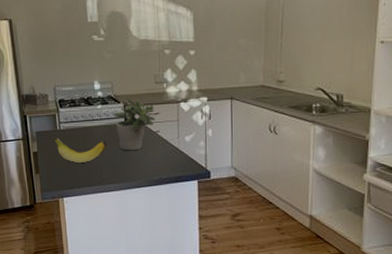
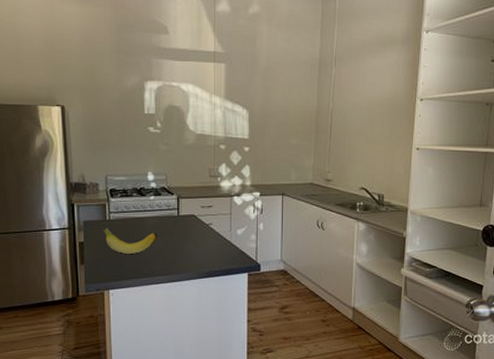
potted plant: present [113,97,156,151] -> none [166,189,209,243]

